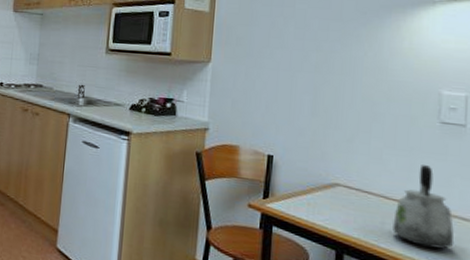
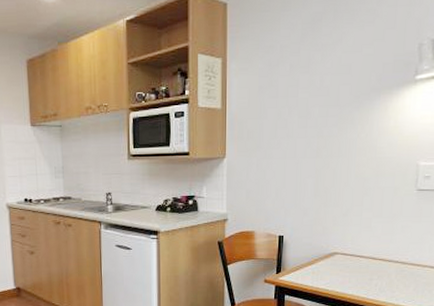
kettle: present [393,165,455,250] -> none [378,228,424,294]

